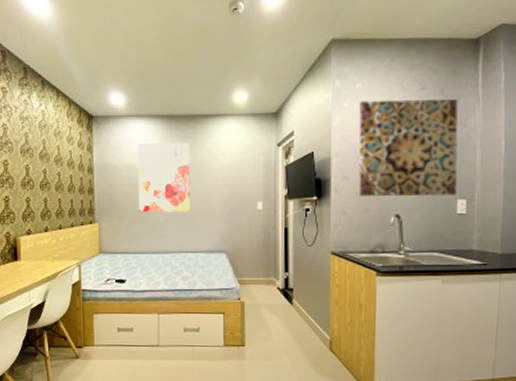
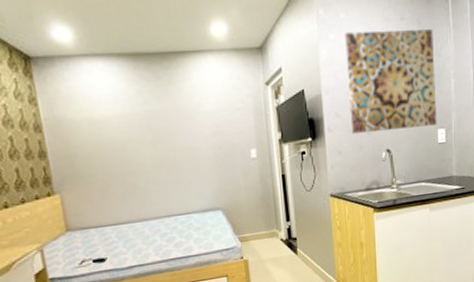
wall art: present [138,143,191,212] -> none [98,86,176,175]

